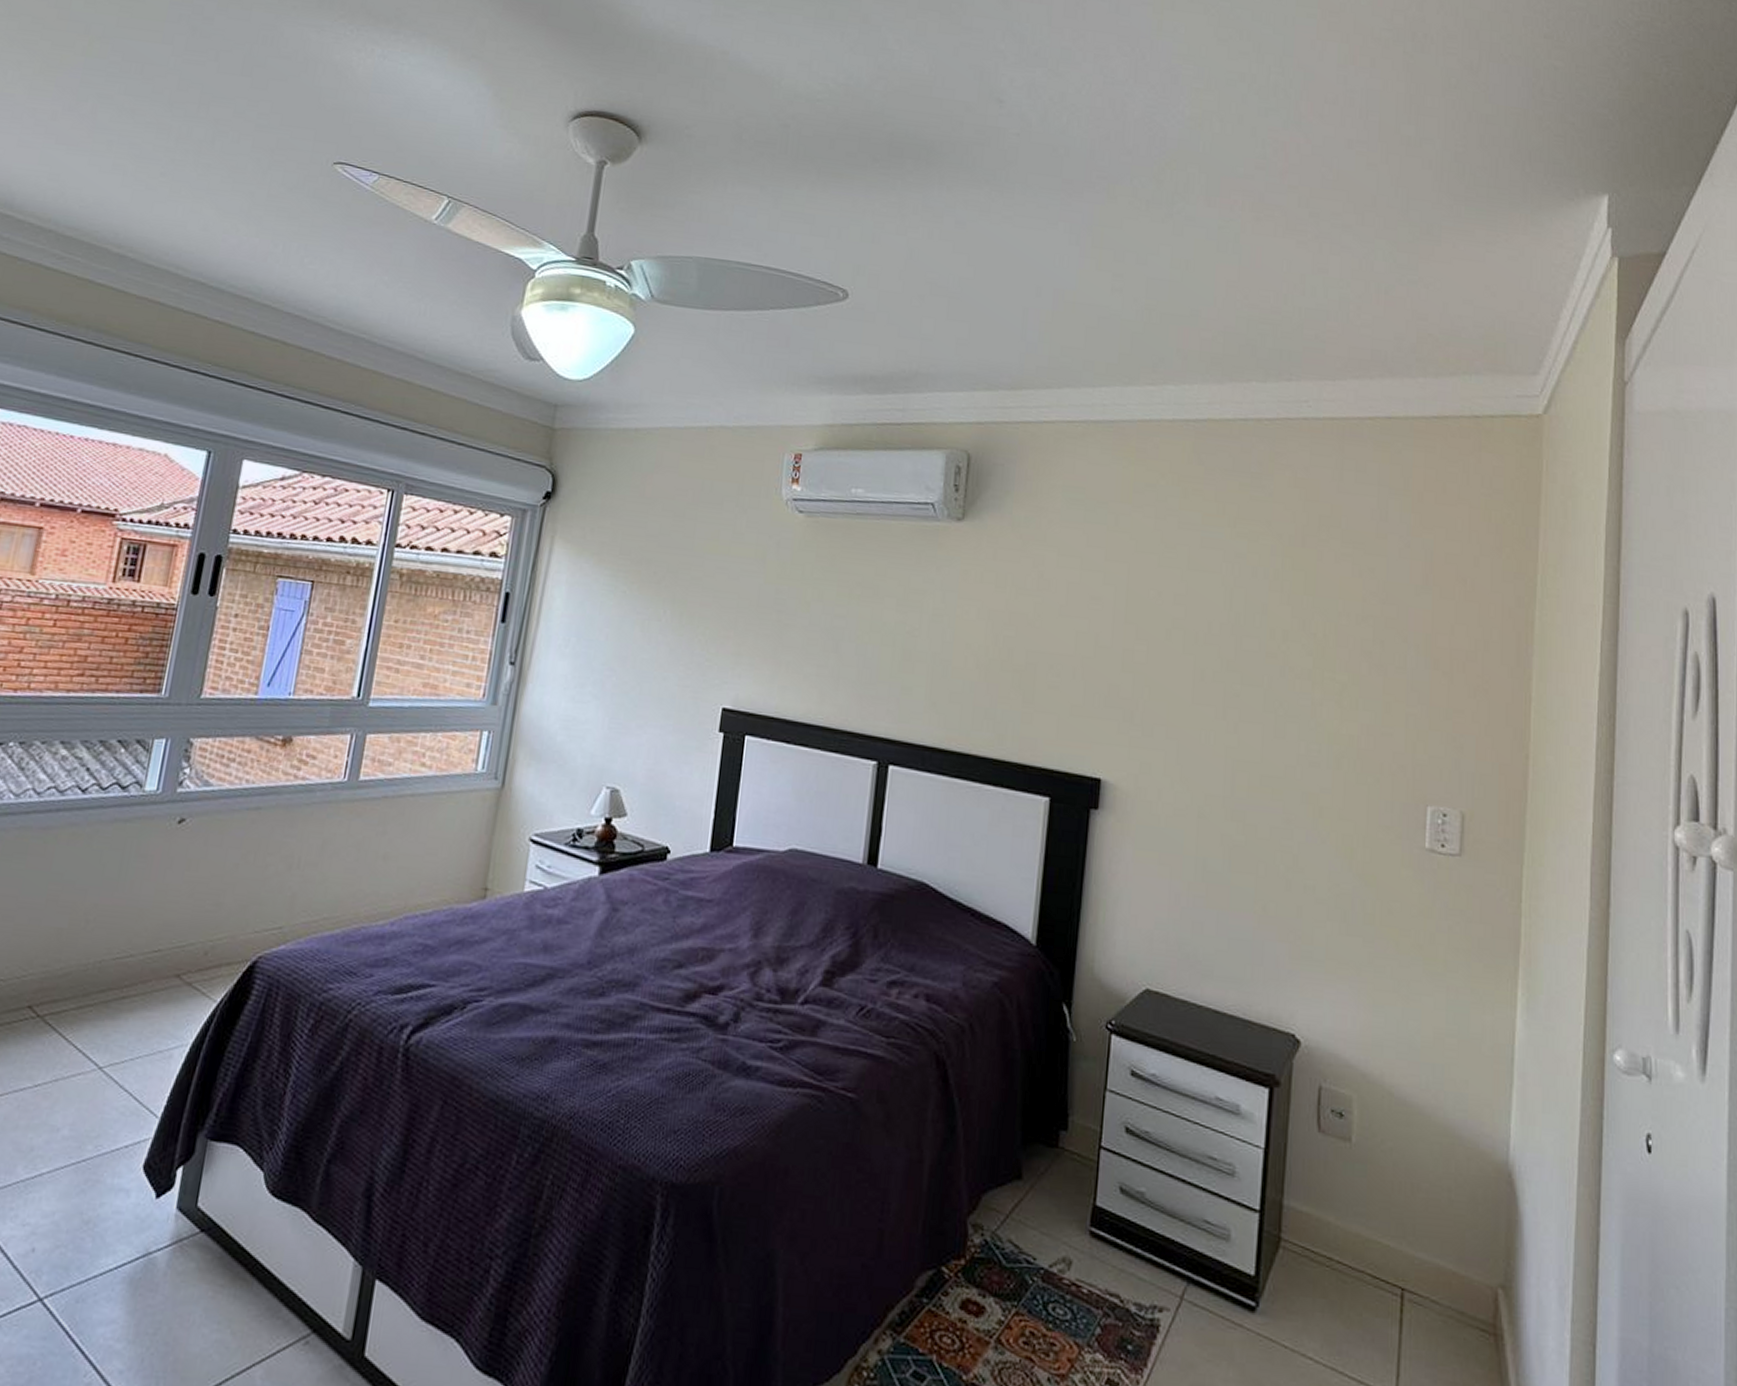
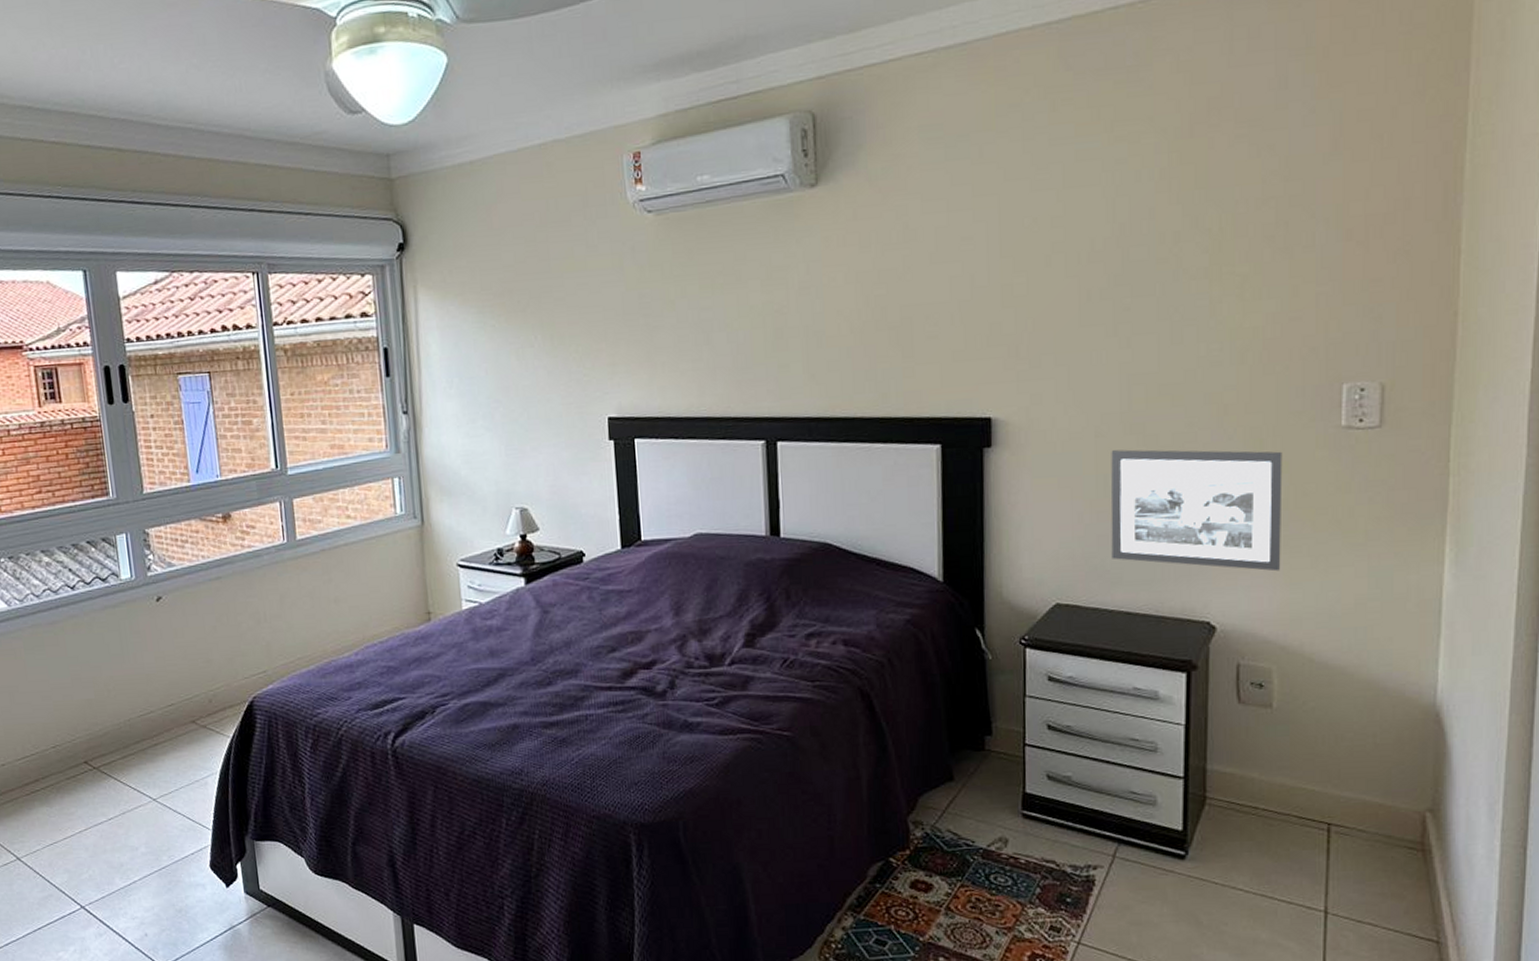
picture frame: none [1204,834,1371,990] -> present [1110,449,1283,572]

